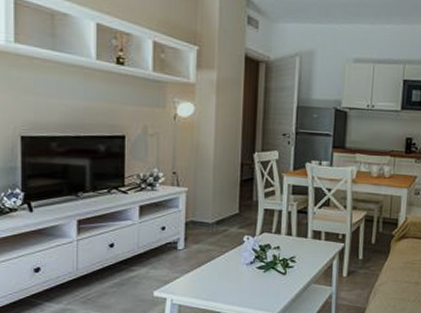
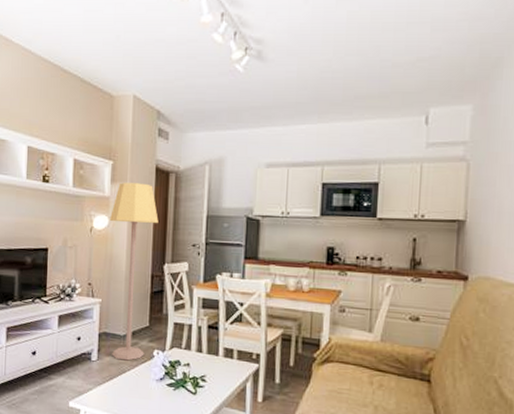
lamp: none [195,69,248,248] -> present [109,182,159,361]

